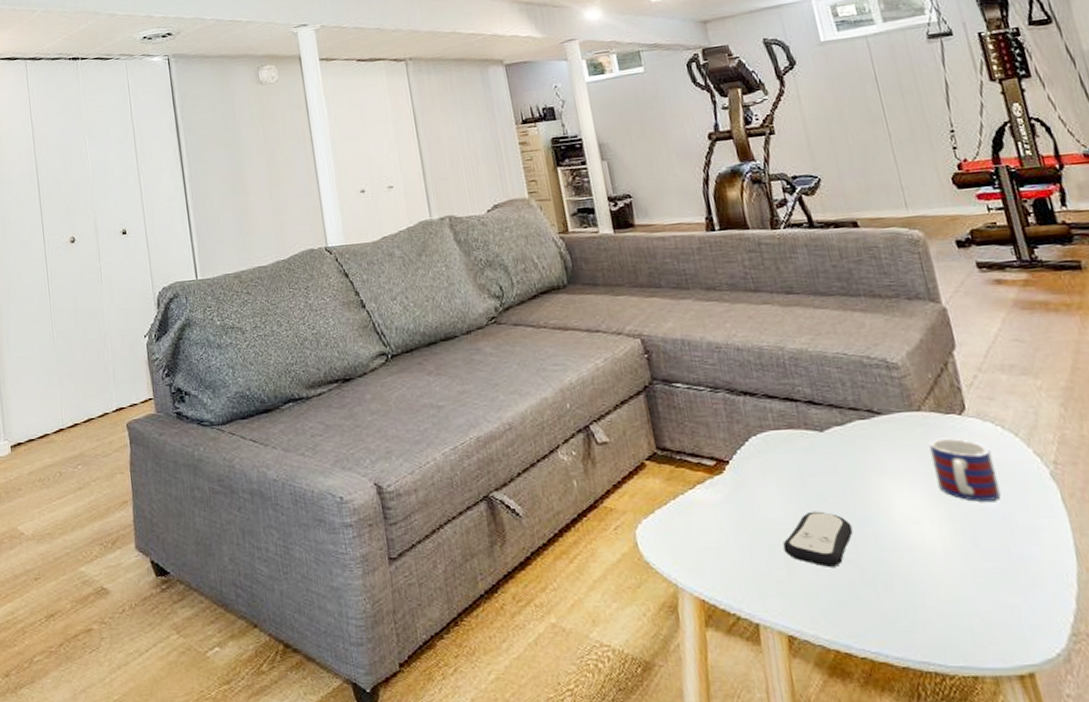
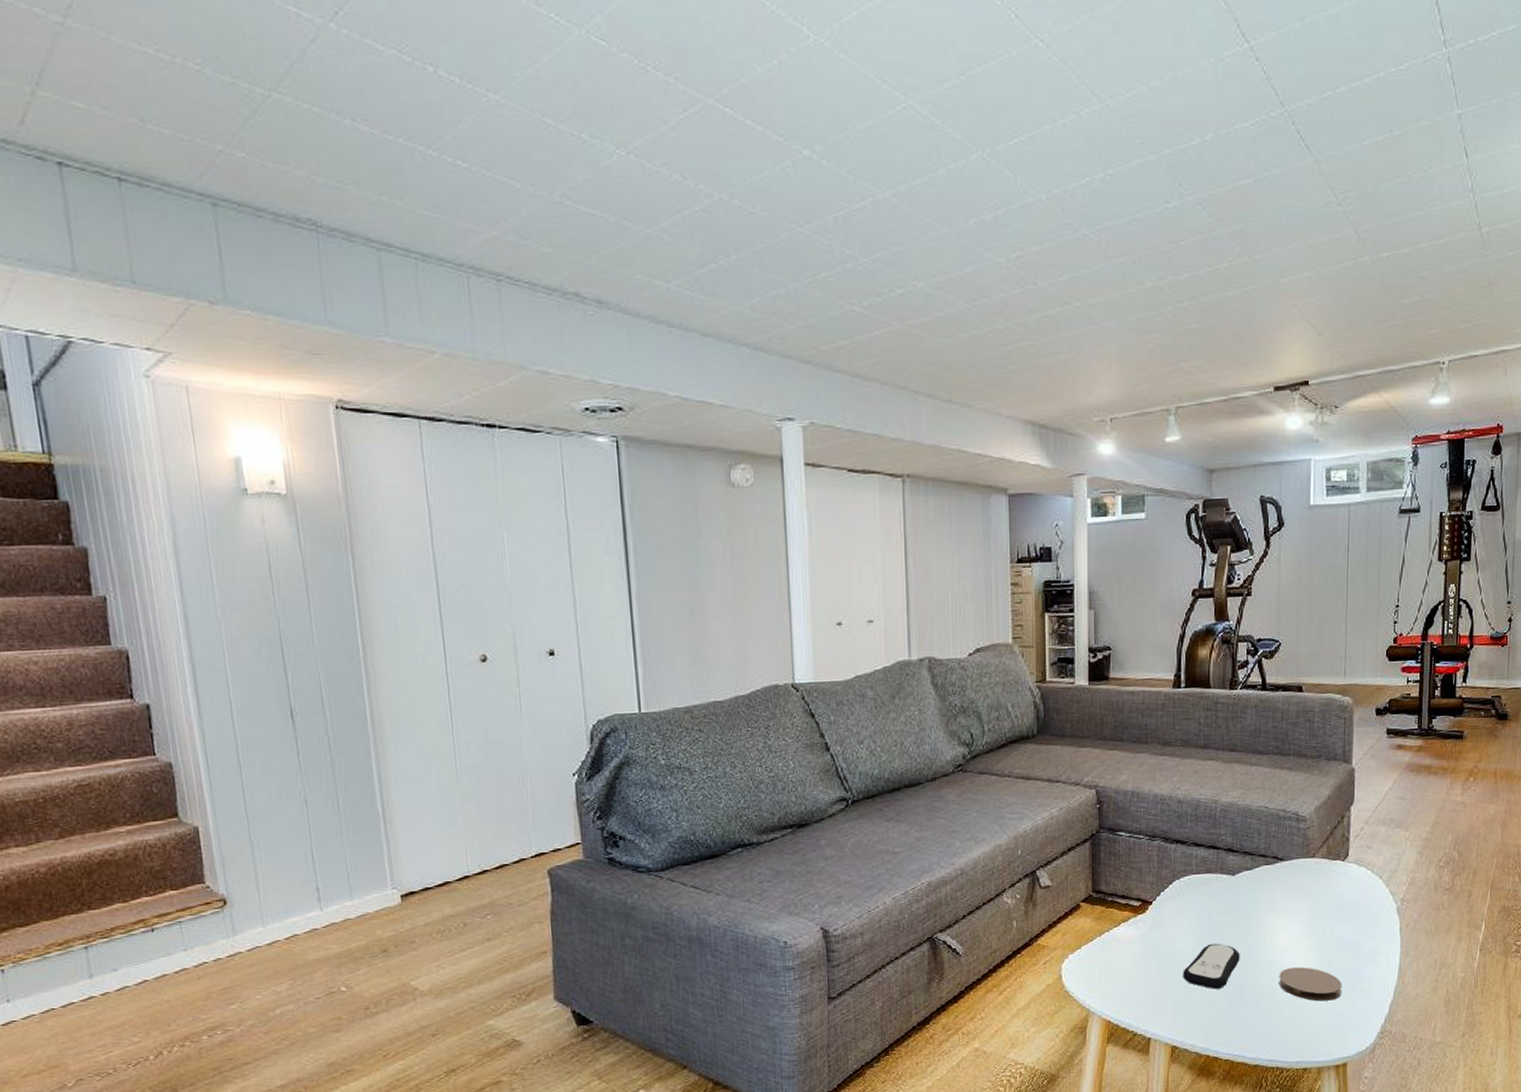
coaster: none [908,544,1003,589] -> present [1279,967,1343,1002]
mug: present [928,438,1001,502] -> none [1313,880,1358,932]

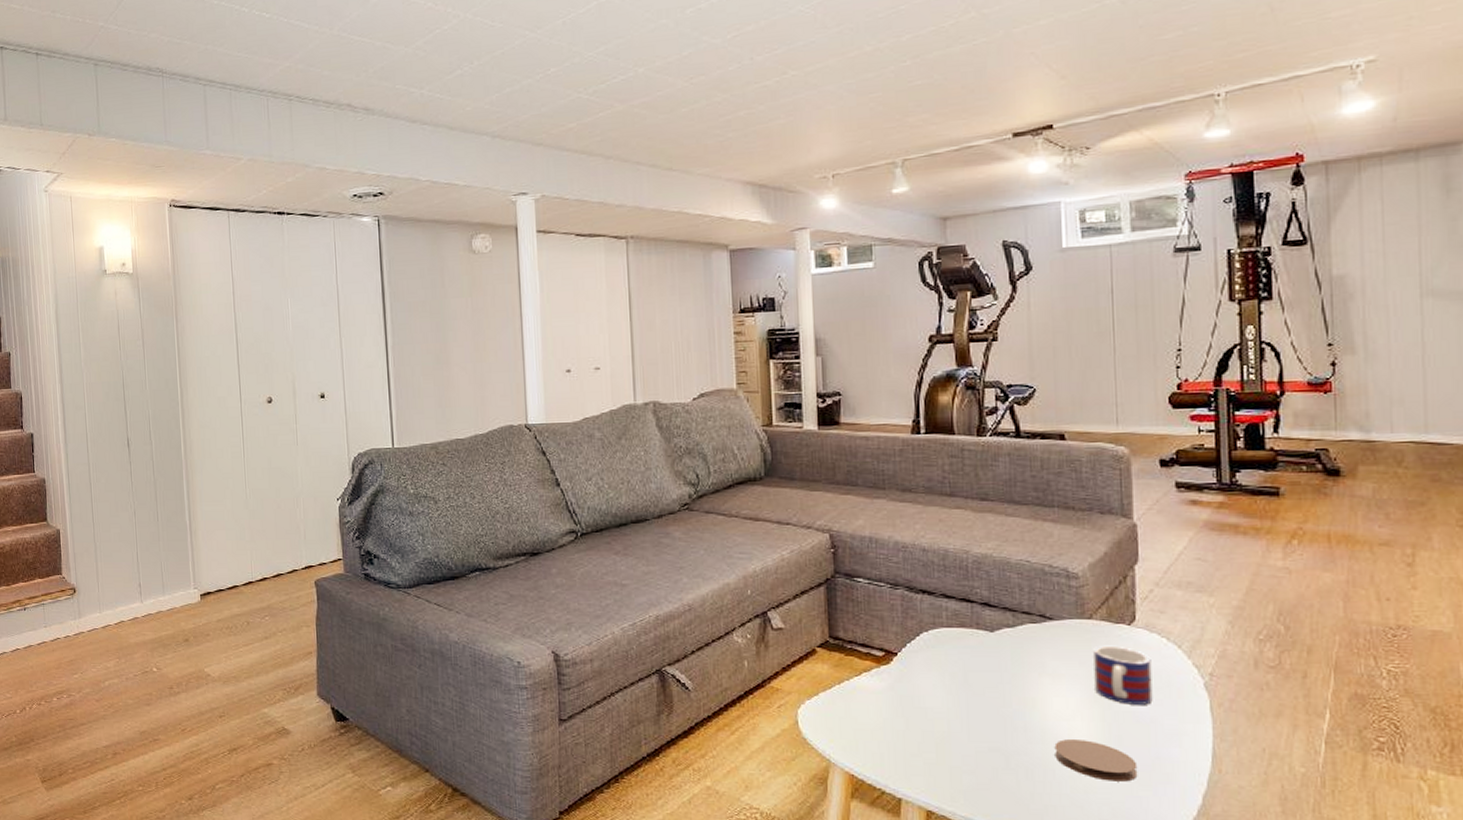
remote control: present [1183,943,1240,989] -> none [936,703,1005,754]
mug: none [1313,880,1358,932] -> present [1093,645,1153,705]

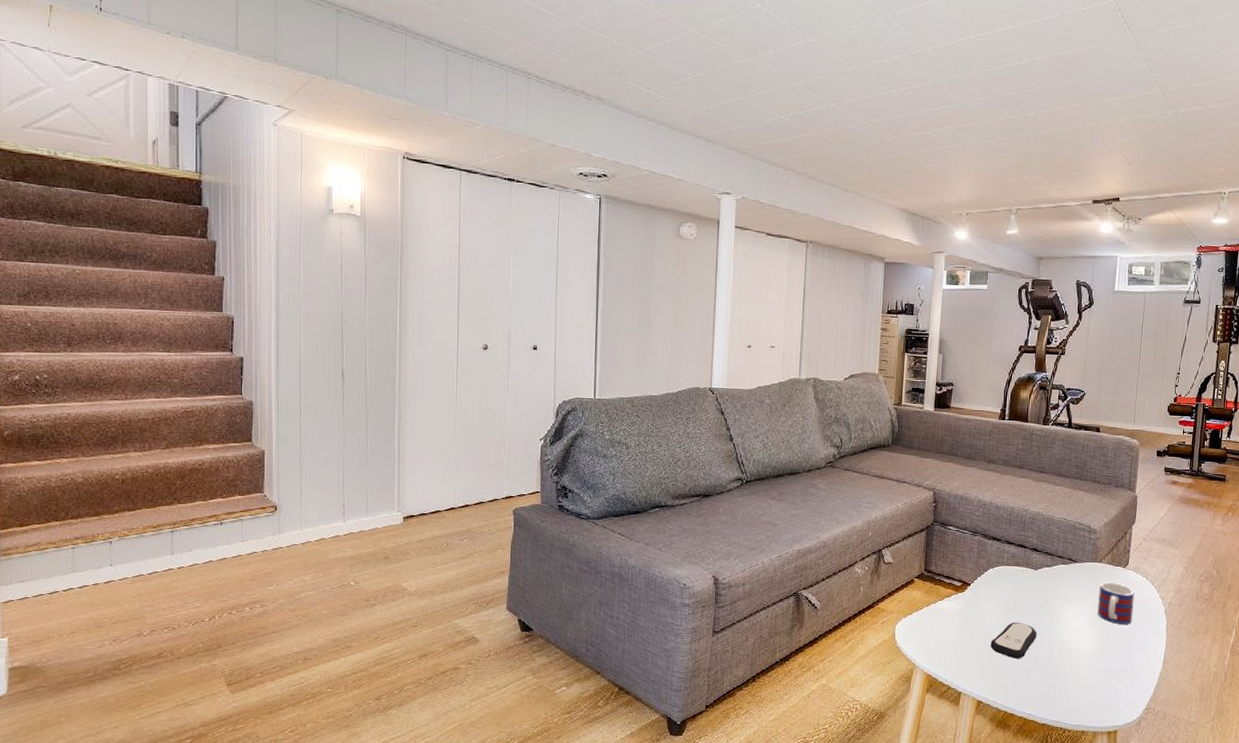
remote control: none [936,703,1005,754] -> present [990,622,1037,659]
coaster: present [1054,739,1138,782] -> none [1066,649,1118,679]

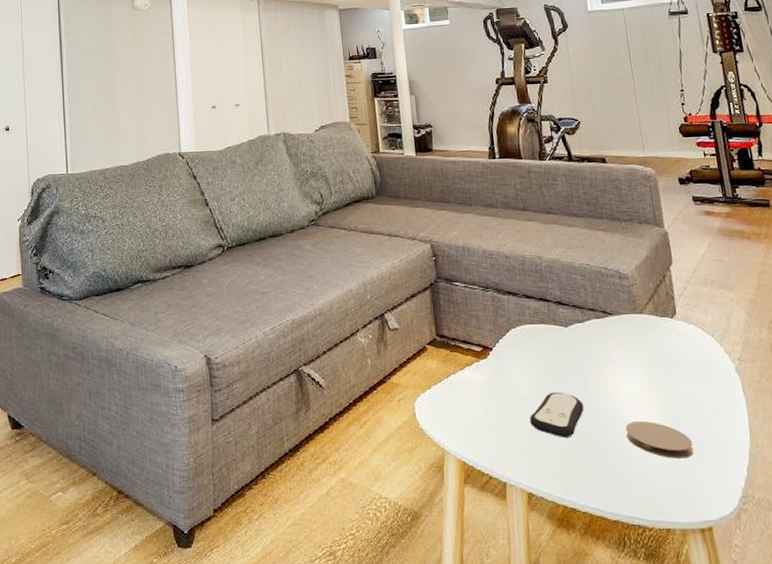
coaster: none [1066,649,1118,679] -> present [625,421,694,458]
mug: present [1097,581,1135,624] -> none [647,336,698,388]

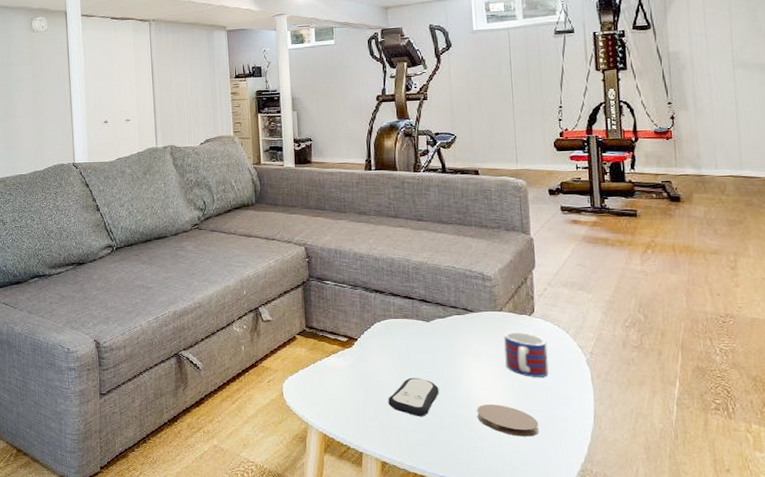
mug: none [647,336,698,388] -> present [504,331,549,377]

